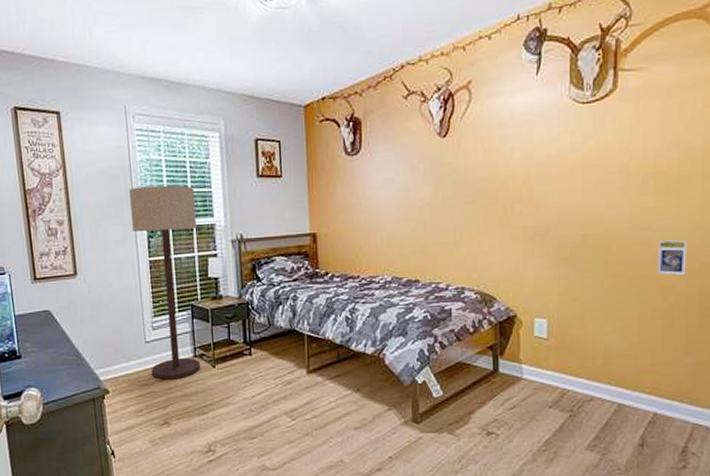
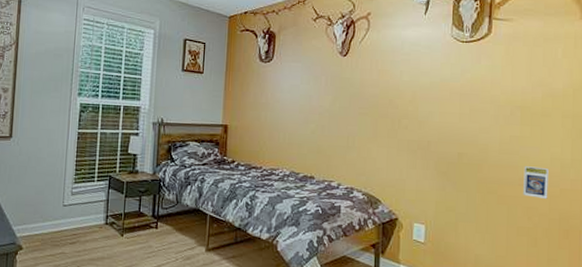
floor lamp: present [129,185,201,380] -> none [64,67,126,243]

